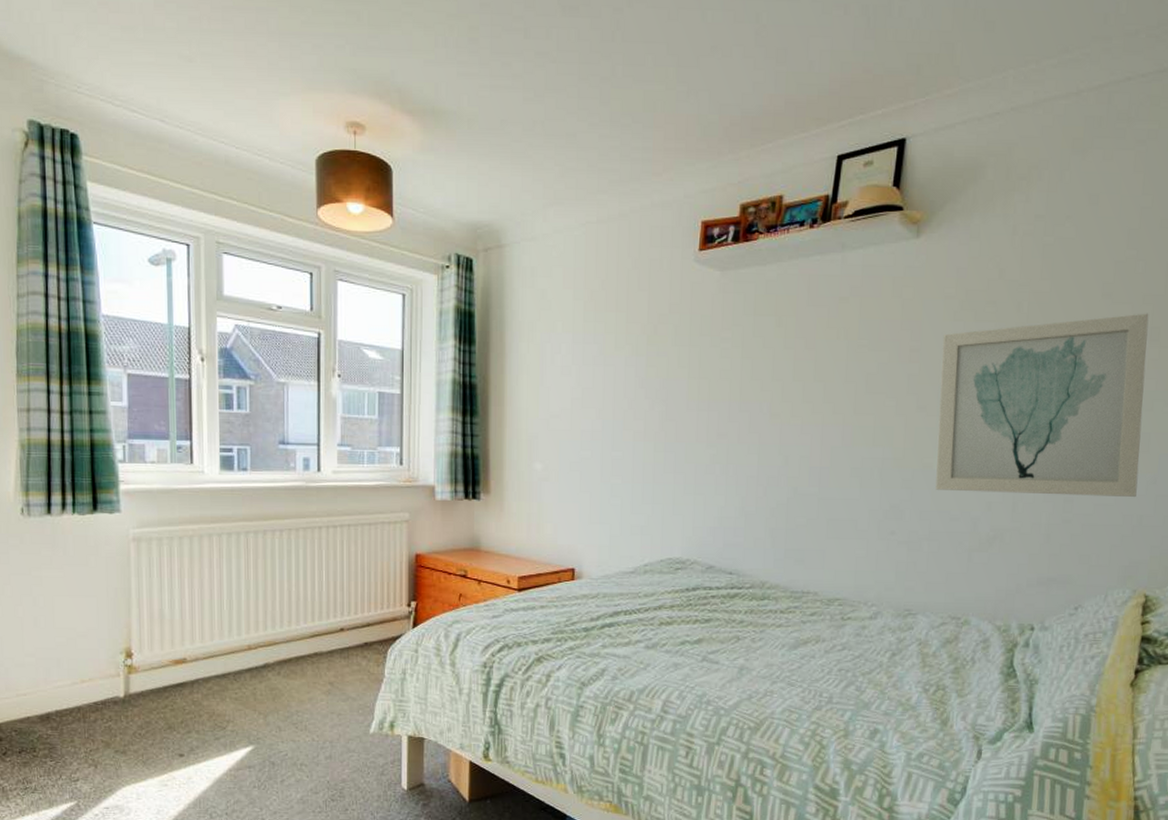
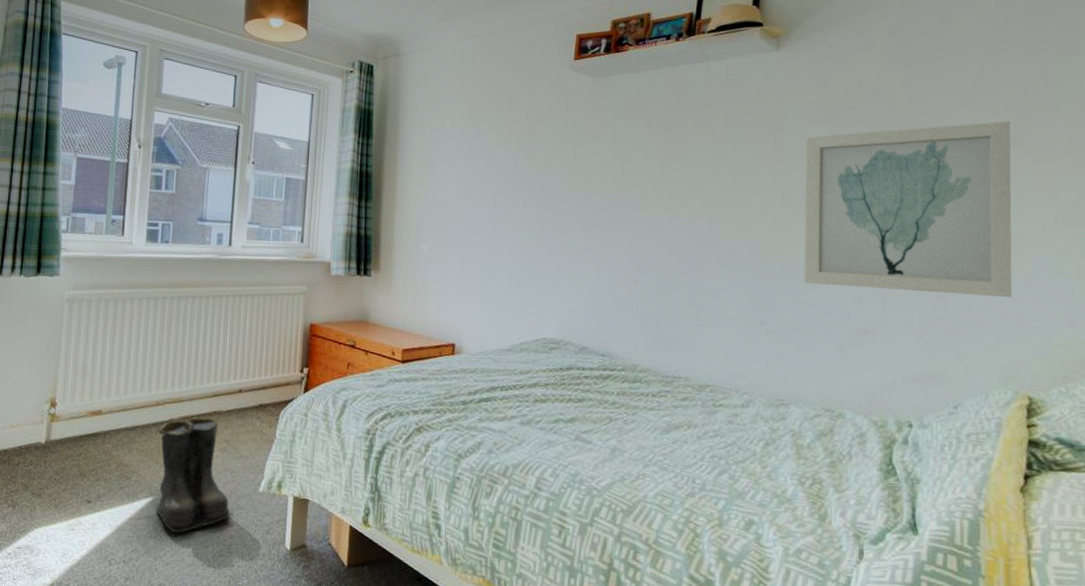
boots: none [253,659,343,782] -> present [156,417,233,534]

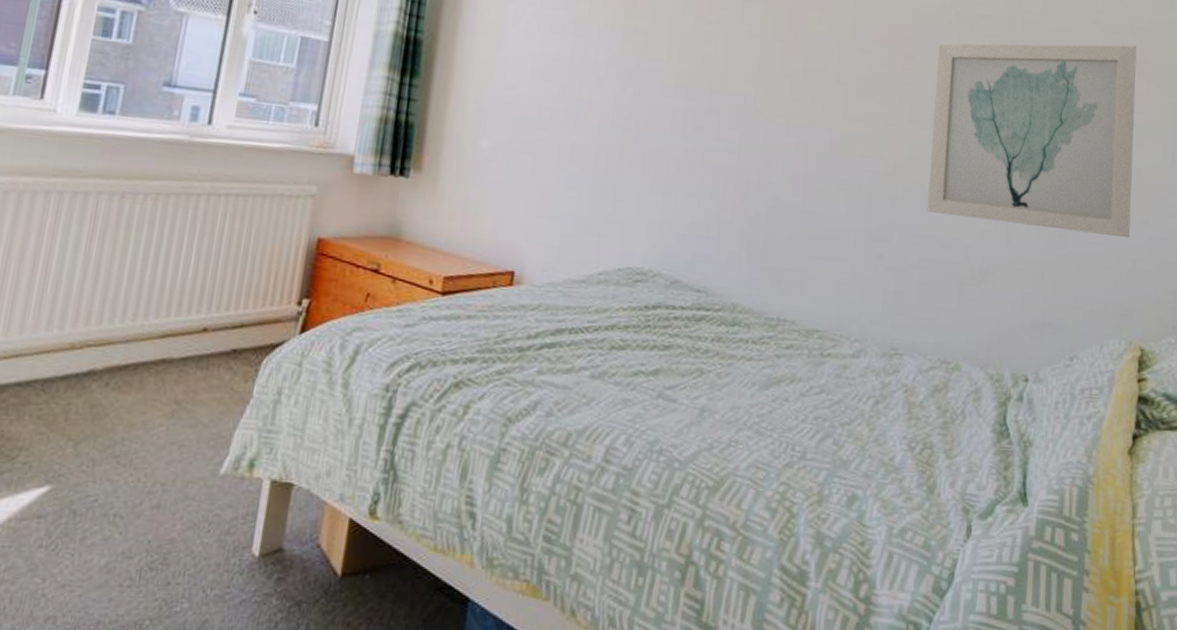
boots: present [156,417,233,534] -> none [52,367,176,540]

